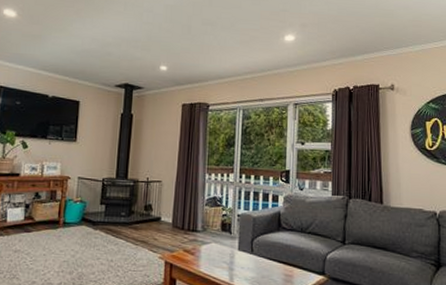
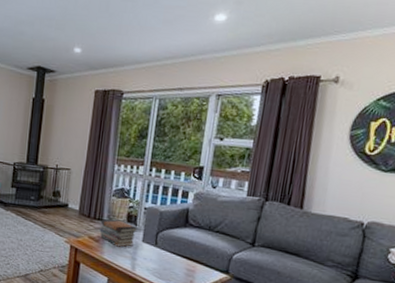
book stack: none [194,229,233,258] -> present [99,219,138,247]

